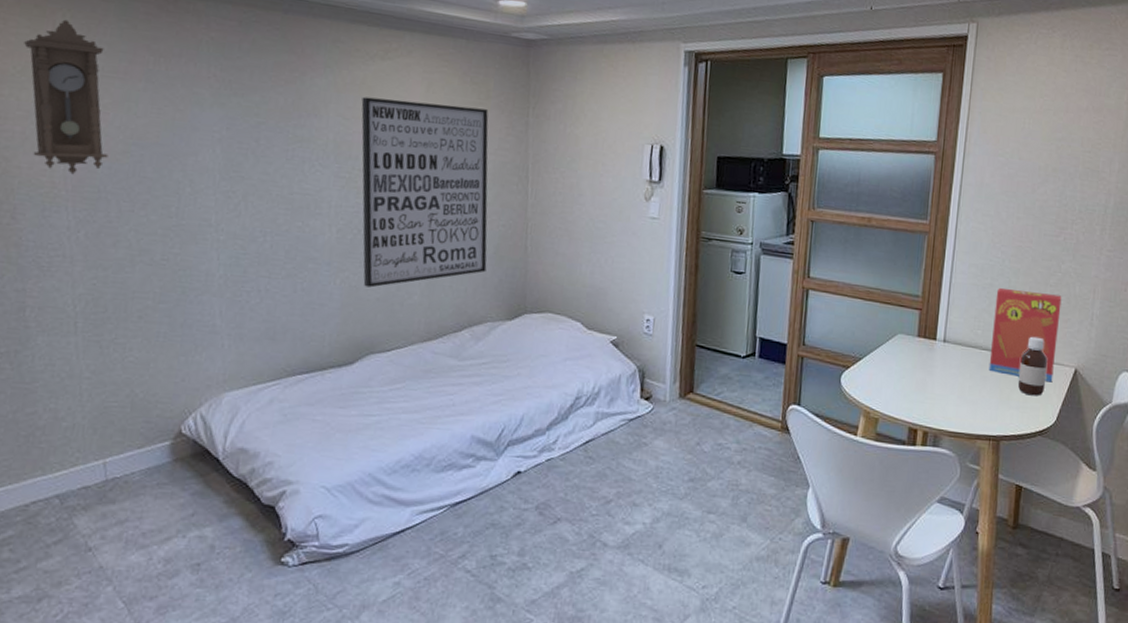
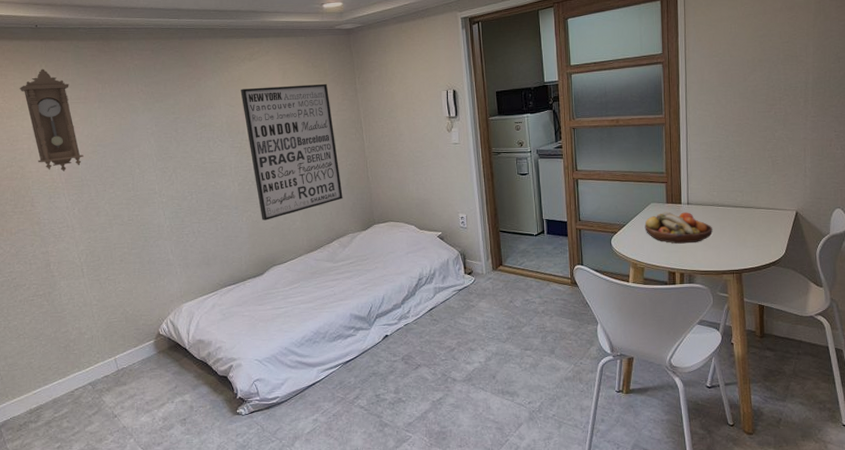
fruit bowl: none [886,347,971,394] -> present [644,211,712,244]
cereal box: present [988,287,1062,382] -> none [724,157,779,224]
bottle: present [1017,336,1048,396] -> none [750,191,774,236]

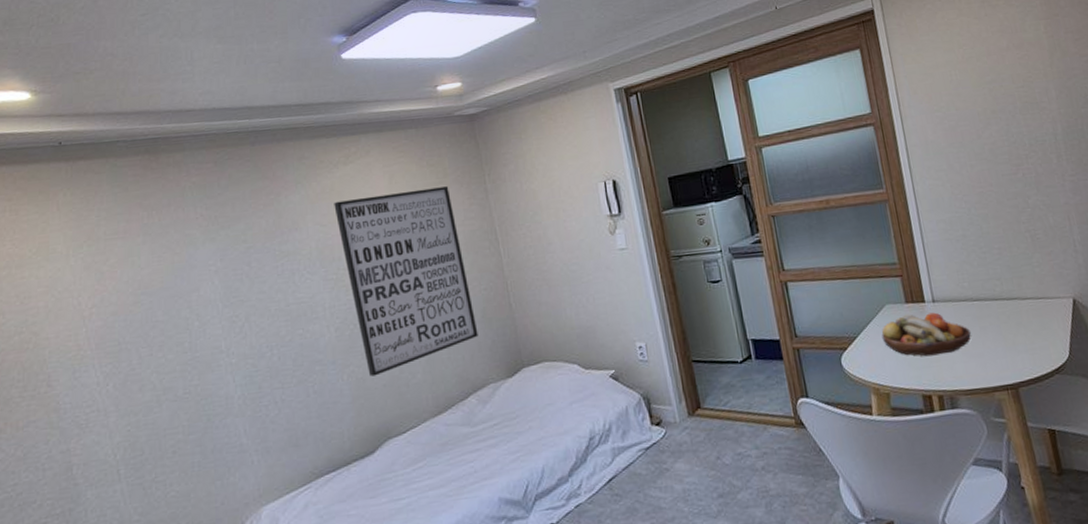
pendulum clock: present [20,69,84,172] -> none [35,198,122,334]

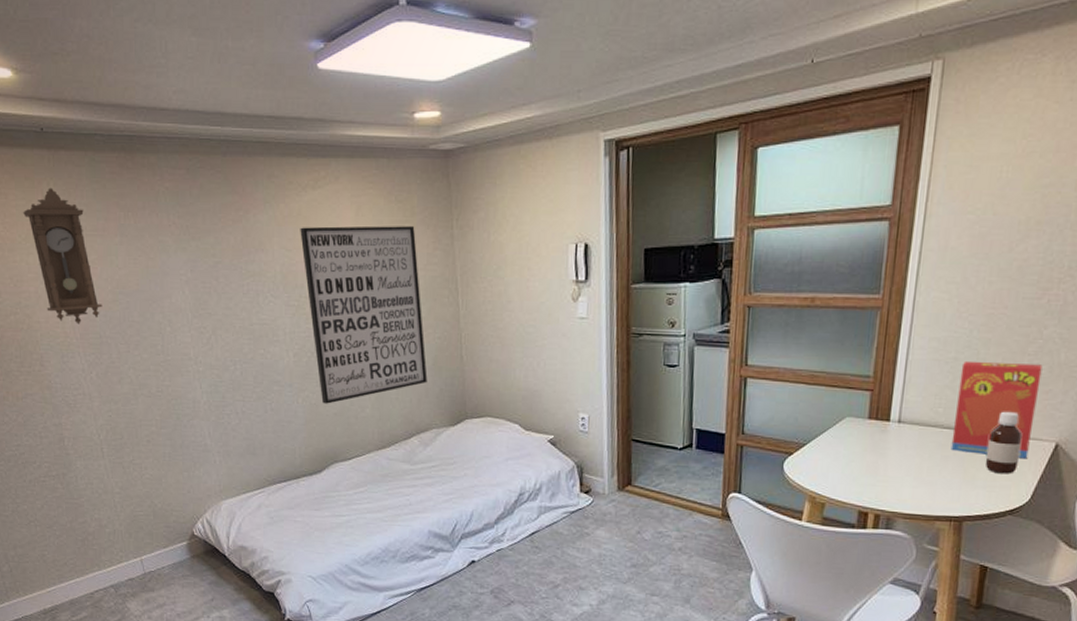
pendulum clock: none [35,198,122,334] -> present [23,188,103,325]
fruit bowl: present [881,312,971,357] -> none [832,430,930,476]
cereal box: none [971,230,1054,321] -> present [950,360,1043,459]
bottle: none [1014,275,1049,336] -> present [985,411,1023,474]

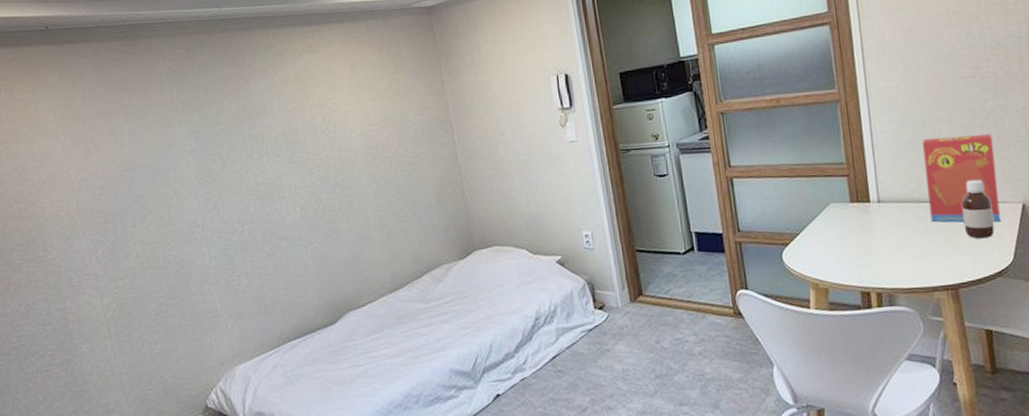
pendulum clock: present [23,188,103,325] -> none [28,79,108,206]
wall art: present [300,226,428,404] -> none [298,76,433,254]

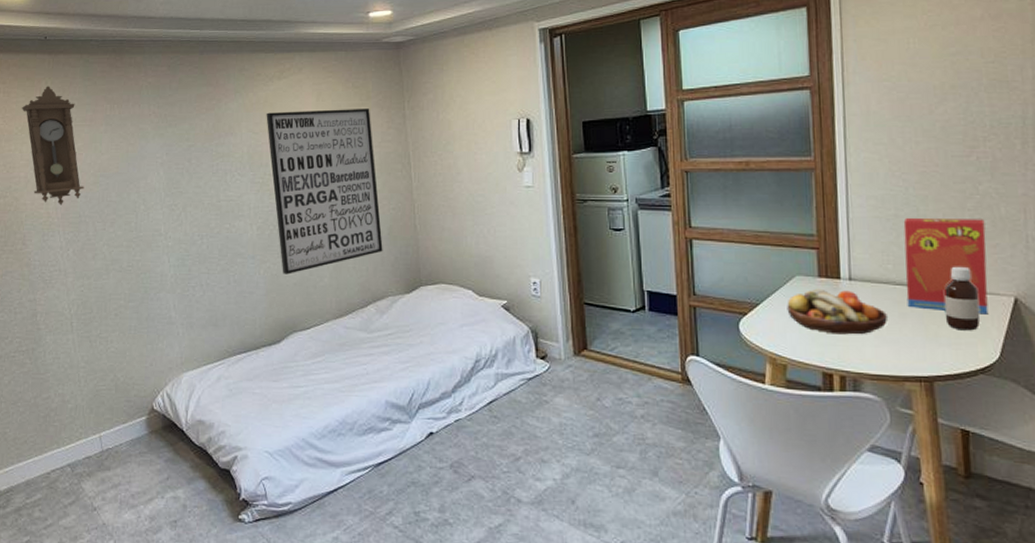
pendulum clock: none [28,79,108,206] -> present [22,86,84,205]
wall art: none [298,76,433,254] -> present [266,109,383,274]
fruit bowl: none [824,212,915,255] -> present [787,288,887,335]

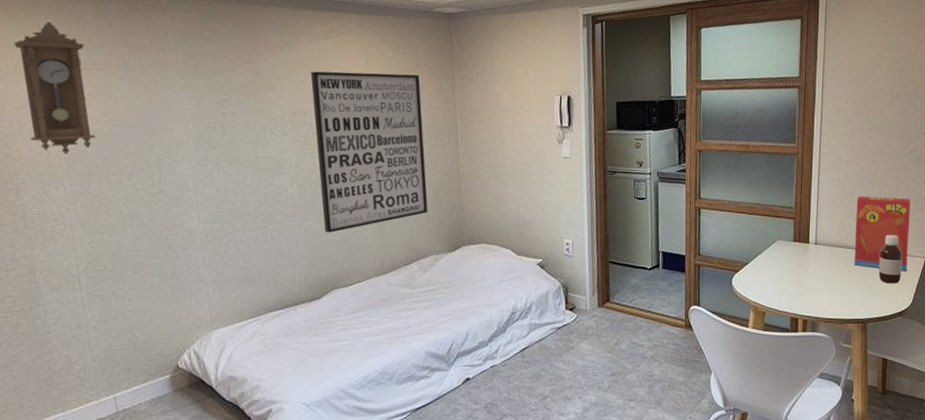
fruit bowl: present [787,288,887,335] -> none [769,251,839,288]

